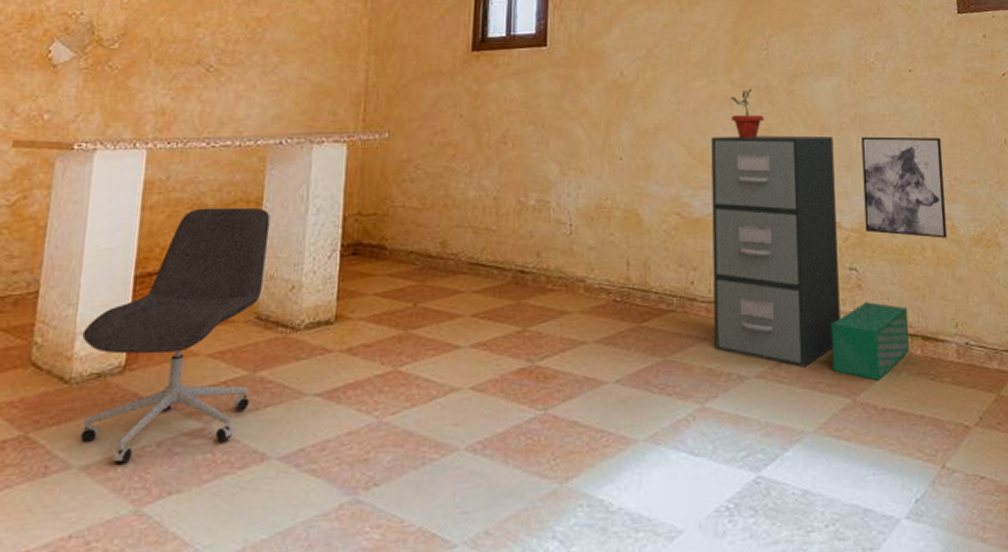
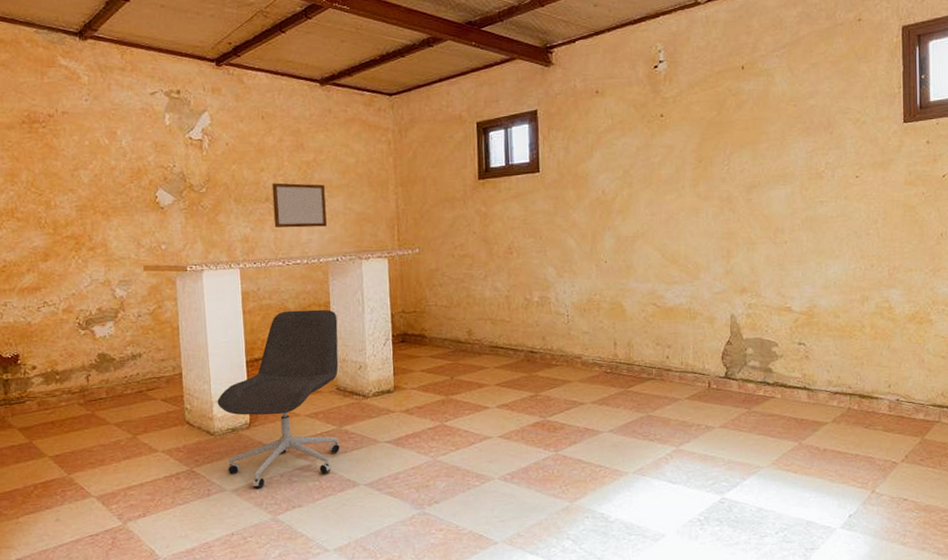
writing board: none [203,41,277,100] -> present [272,182,327,228]
filing cabinet: present [711,135,840,367] -> none [681,237,790,420]
potted plant: present [730,86,764,138] -> none [696,197,726,242]
storage bin: present [831,302,910,381] -> none [782,369,848,429]
wall art: present [861,136,948,238] -> none [811,234,885,318]

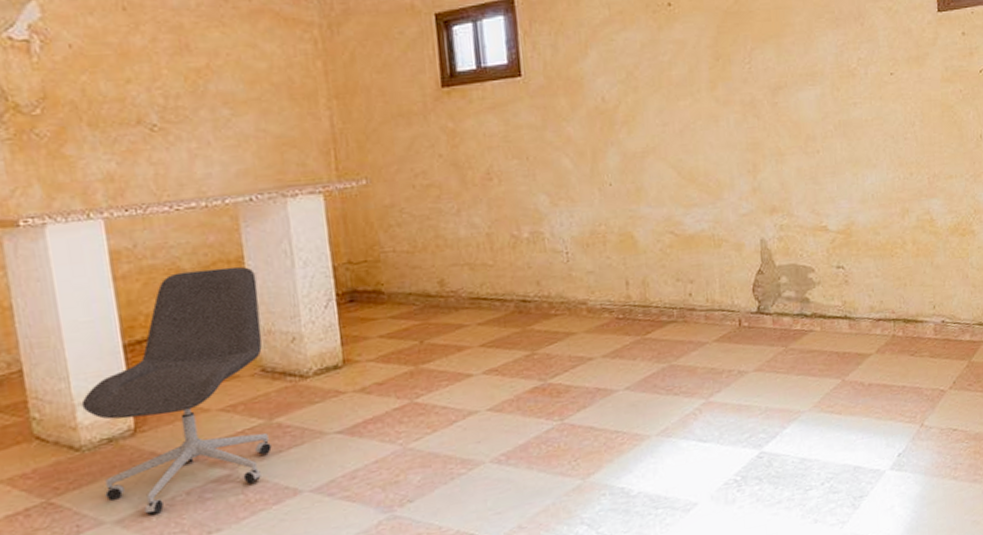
writing board: present [272,182,327,228] -> none [144,98,232,160]

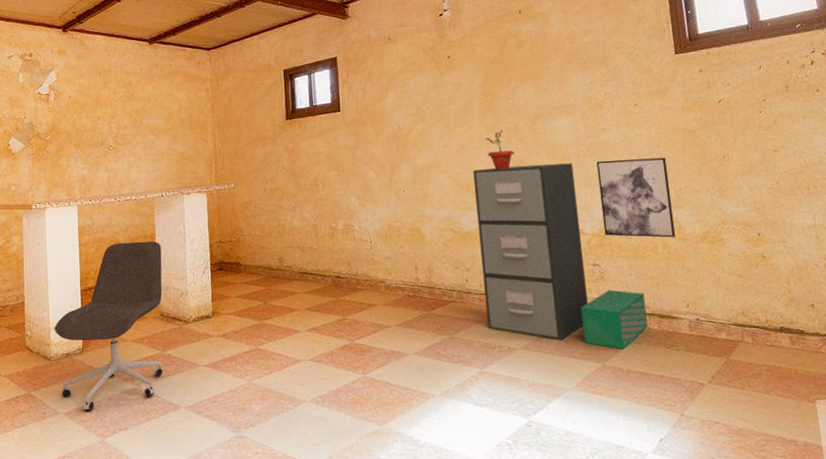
filing cabinet: none [699,145,830,358] -> present [473,163,588,341]
potted plant: none [715,102,750,155] -> present [486,129,514,170]
storage bin: none [821,295,893,362] -> present [580,290,649,350]
wall art: none [845,138,927,233] -> present [596,157,676,238]

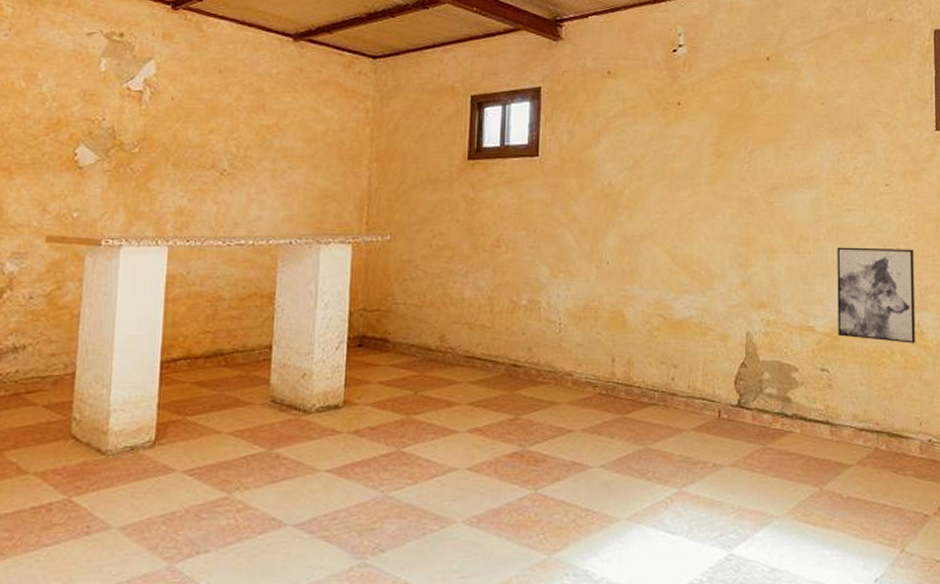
office chair: present [54,241,163,412] -> none [115,301,282,526]
filing cabinet: present [473,163,588,341] -> none [692,244,811,458]
potted plant: present [486,129,514,170] -> none [712,198,744,247]
storage bin: present [580,290,649,350] -> none [802,400,876,472]

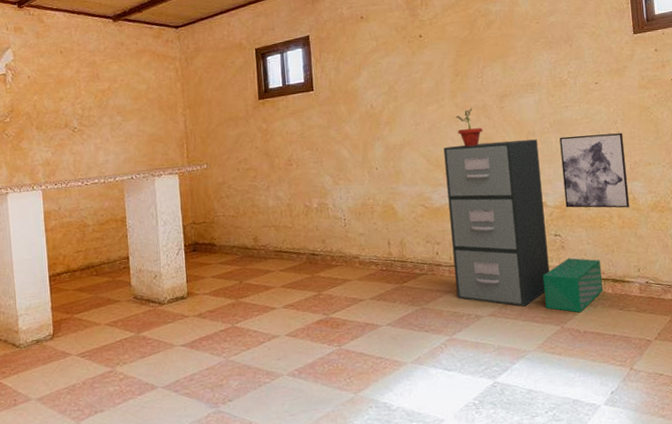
filing cabinet: none [692,244,811,458] -> present [443,139,550,307]
potted plant: none [712,198,744,247] -> present [456,107,483,147]
storage bin: none [802,400,876,472] -> present [542,258,604,313]

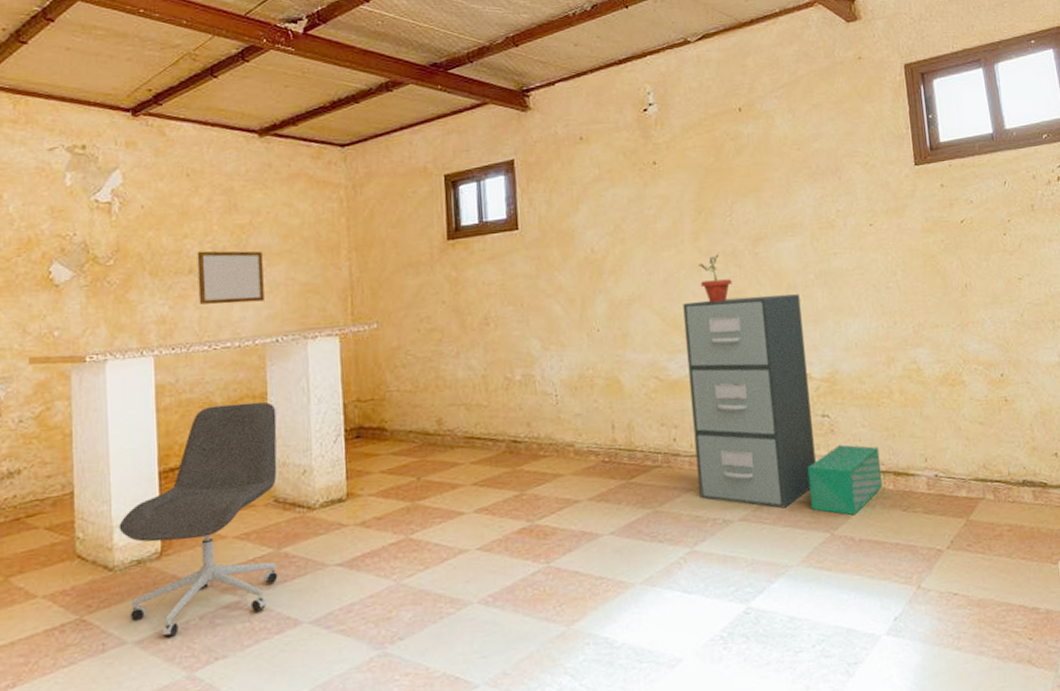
office chair: none [22,224,138,396] -> present [119,401,278,638]
writing board: none [70,110,122,151] -> present [197,250,264,305]
wall art: present [559,133,630,208] -> none [826,287,914,382]

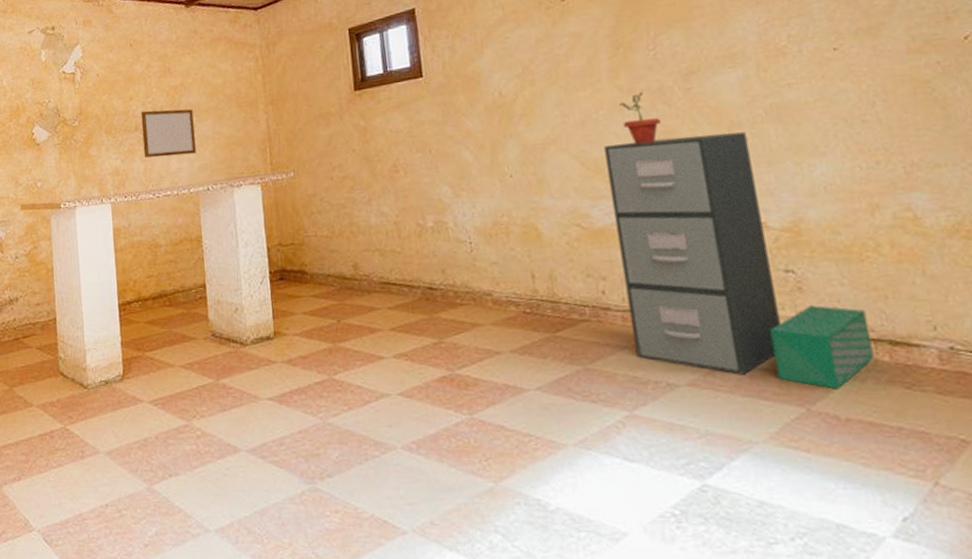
office chair: present [119,401,278,638] -> none [90,244,218,451]

